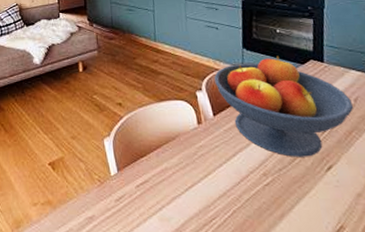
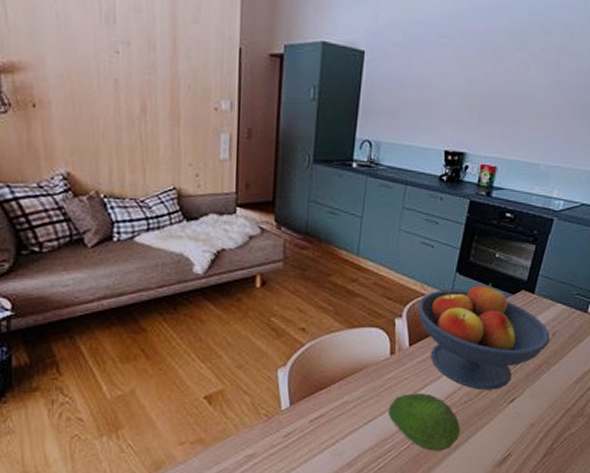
fruit: none [205,161,282,220] -> present [388,393,461,451]

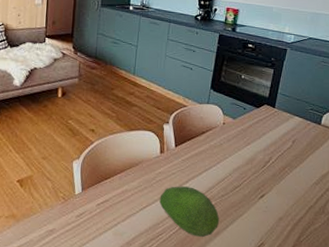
fruit bowl: present [418,283,551,390] -> none [181,98,291,187]

